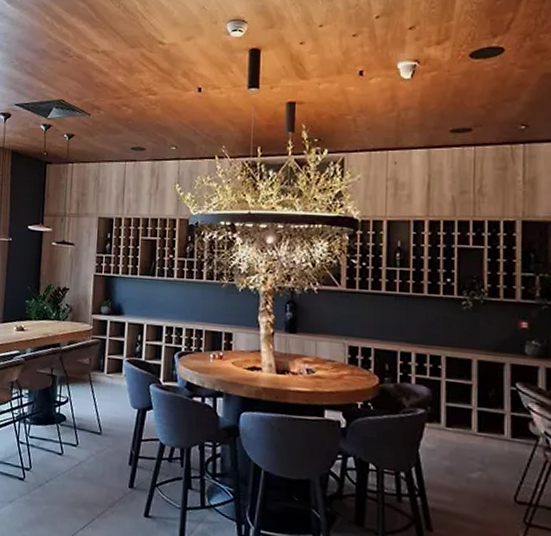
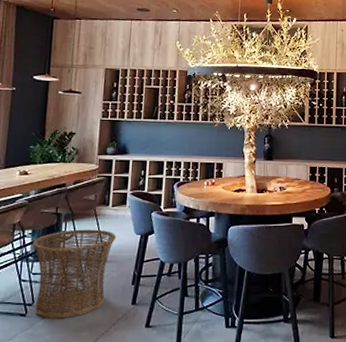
basket: none [29,394,112,491] -> present [32,229,116,319]

